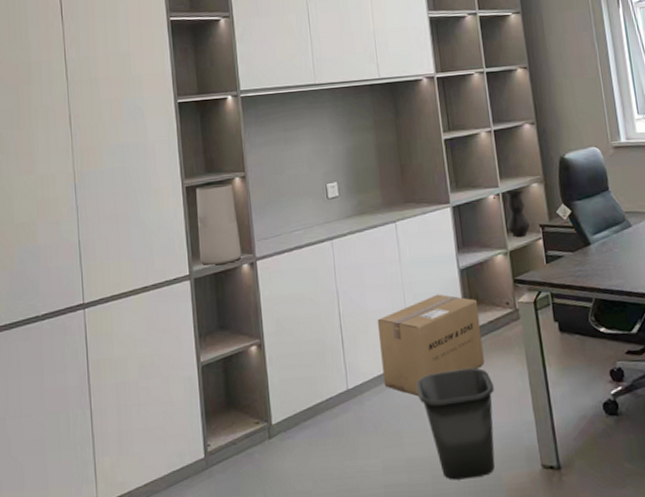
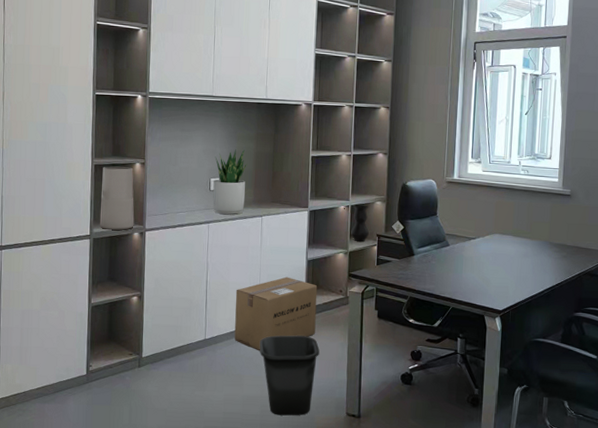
planter: none [328,143,372,227] -> present [213,149,247,215]

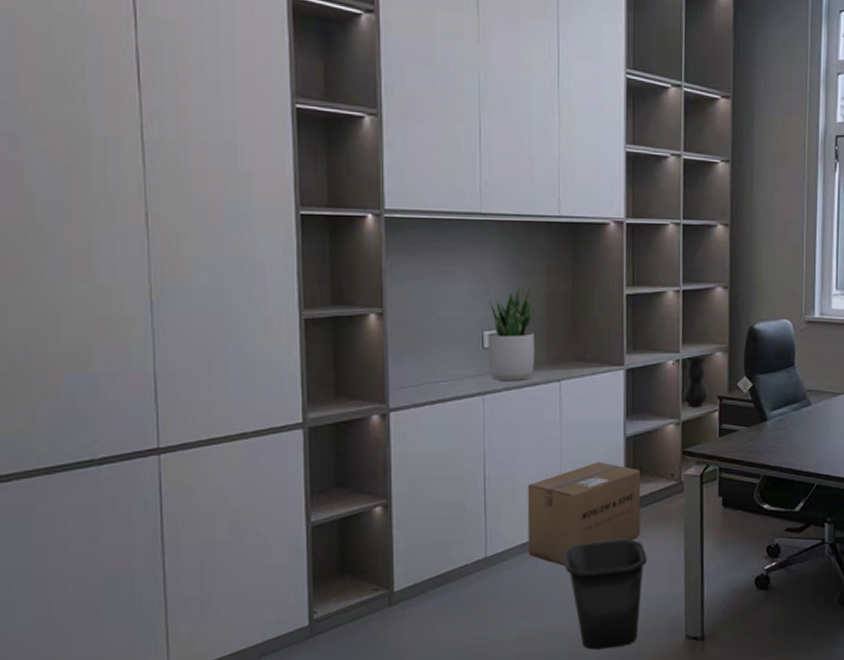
vase: present [99,166,135,231] -> none [317,320,372,414]

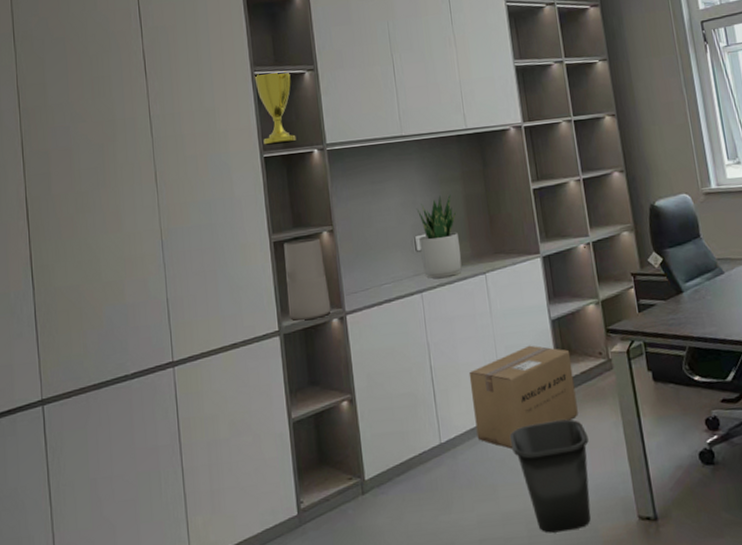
award: none [295,107,345,202] -> present [254,70,296,146]
vase: none [317,320,372,414] -> present [284,238,331,322]
vase: present [683,357,707,407] -> none [595,239,621,286]

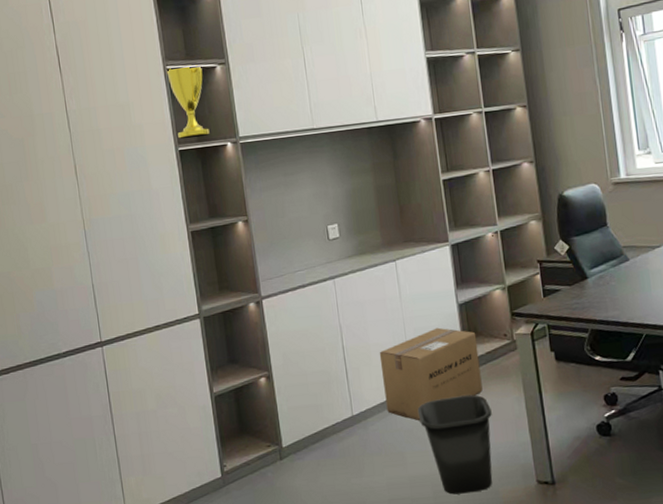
vase: present [284,238,331,322] -> none [201,227,248,306]
planter: present [416,194,462,279] -> none [328,185,373,266]

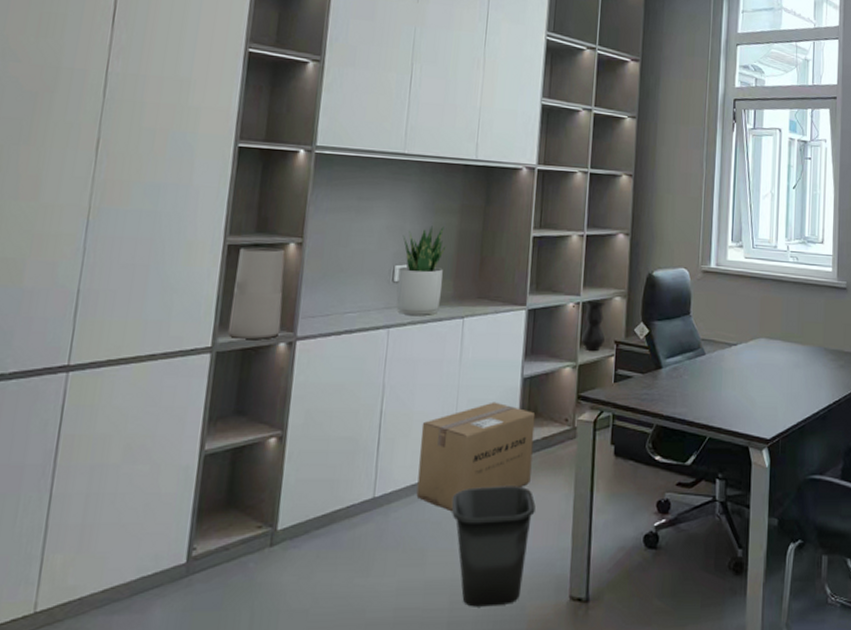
award: present [166,65,210,140] -> none [241,51,292,137]
vase: none [201,227,248,306] -> present [227,247,286,340]
planter: none [328,185,373,266] -> present [396,225,447,316]
vase: none [503,227,528,273] -> present [581,301,606,351]

